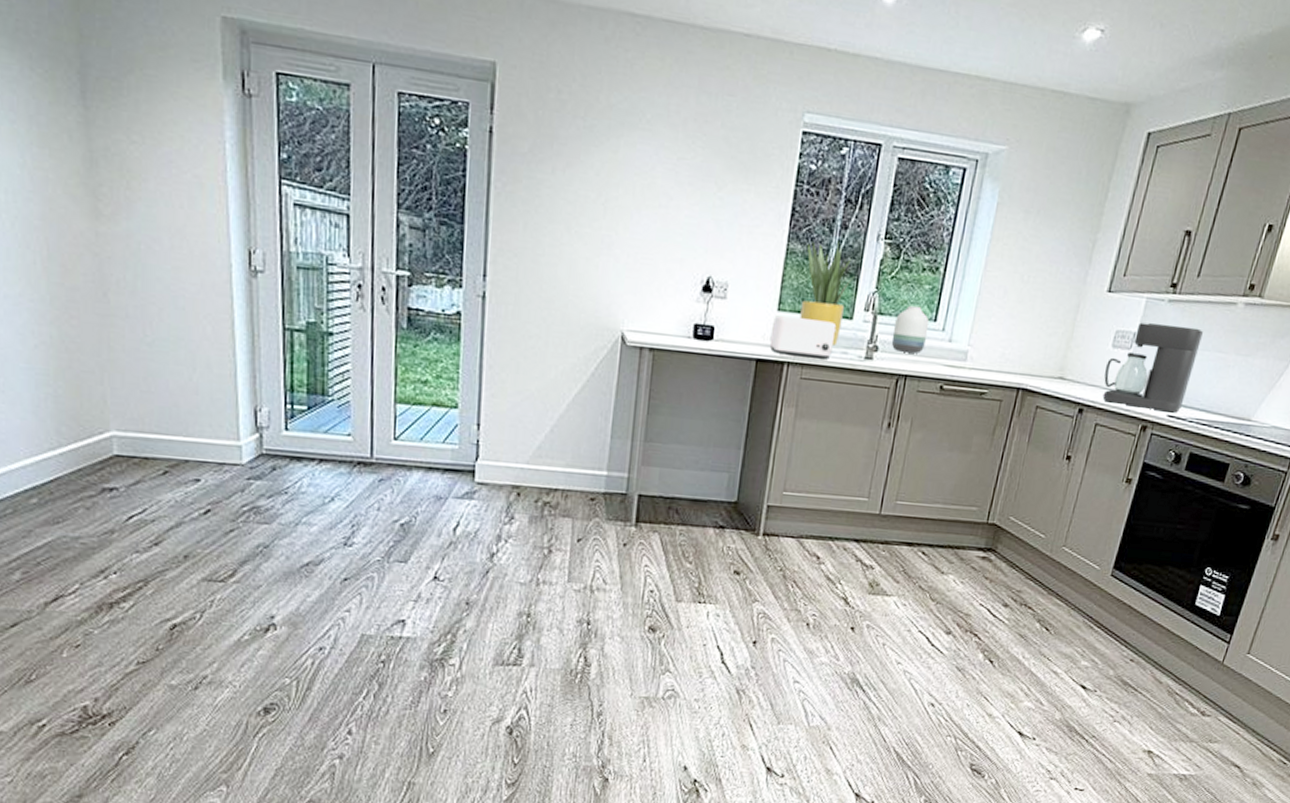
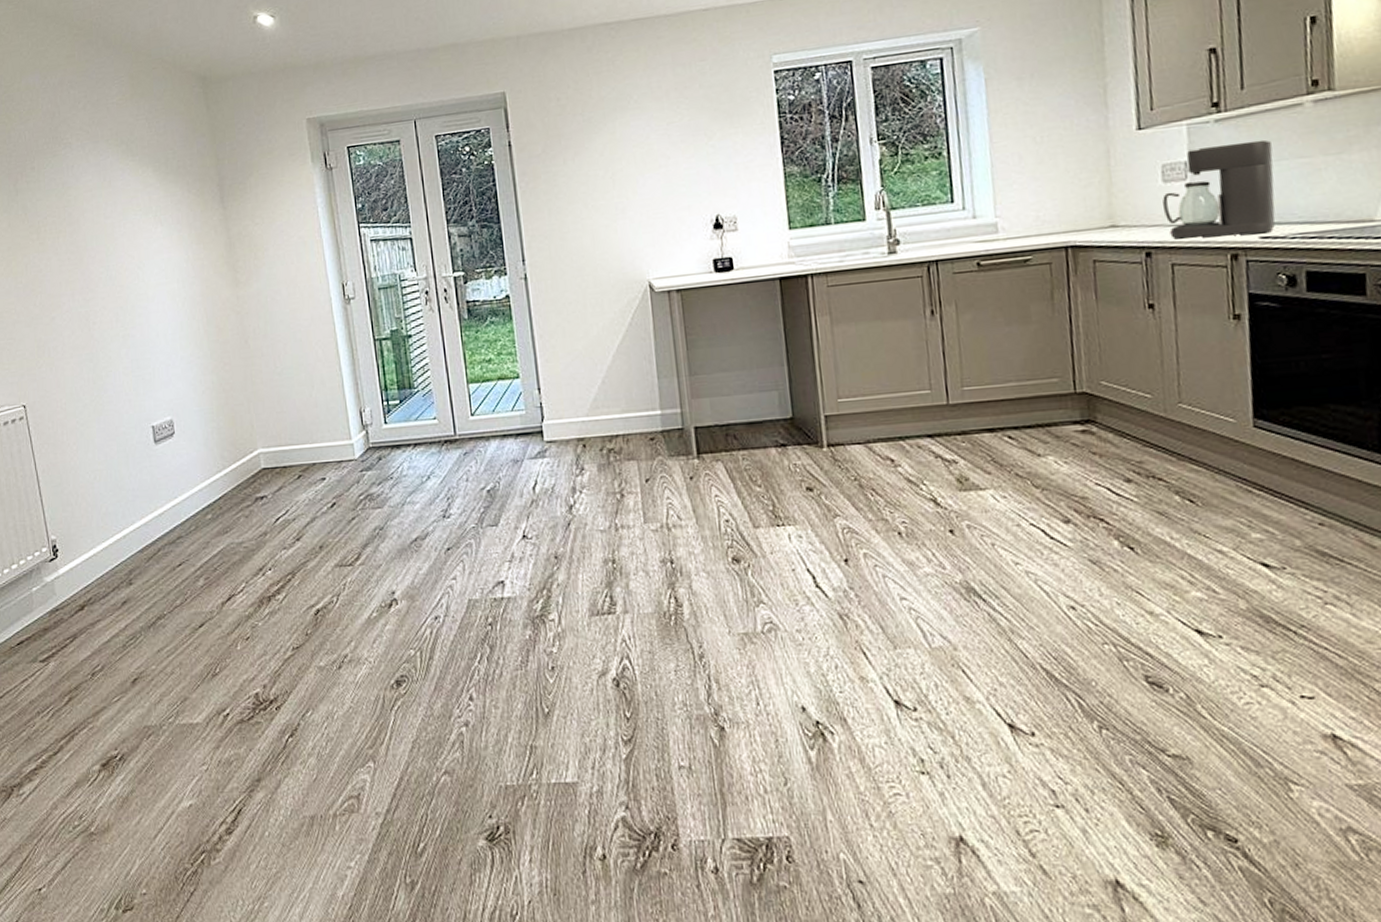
toaster: present [770,315,837,359] -> none [787,227,853,269]
planter: present [799,242,856,345] -> none [802,155,858,249]
vase: present [891,305,930,355] -> none [910,192,949,241]

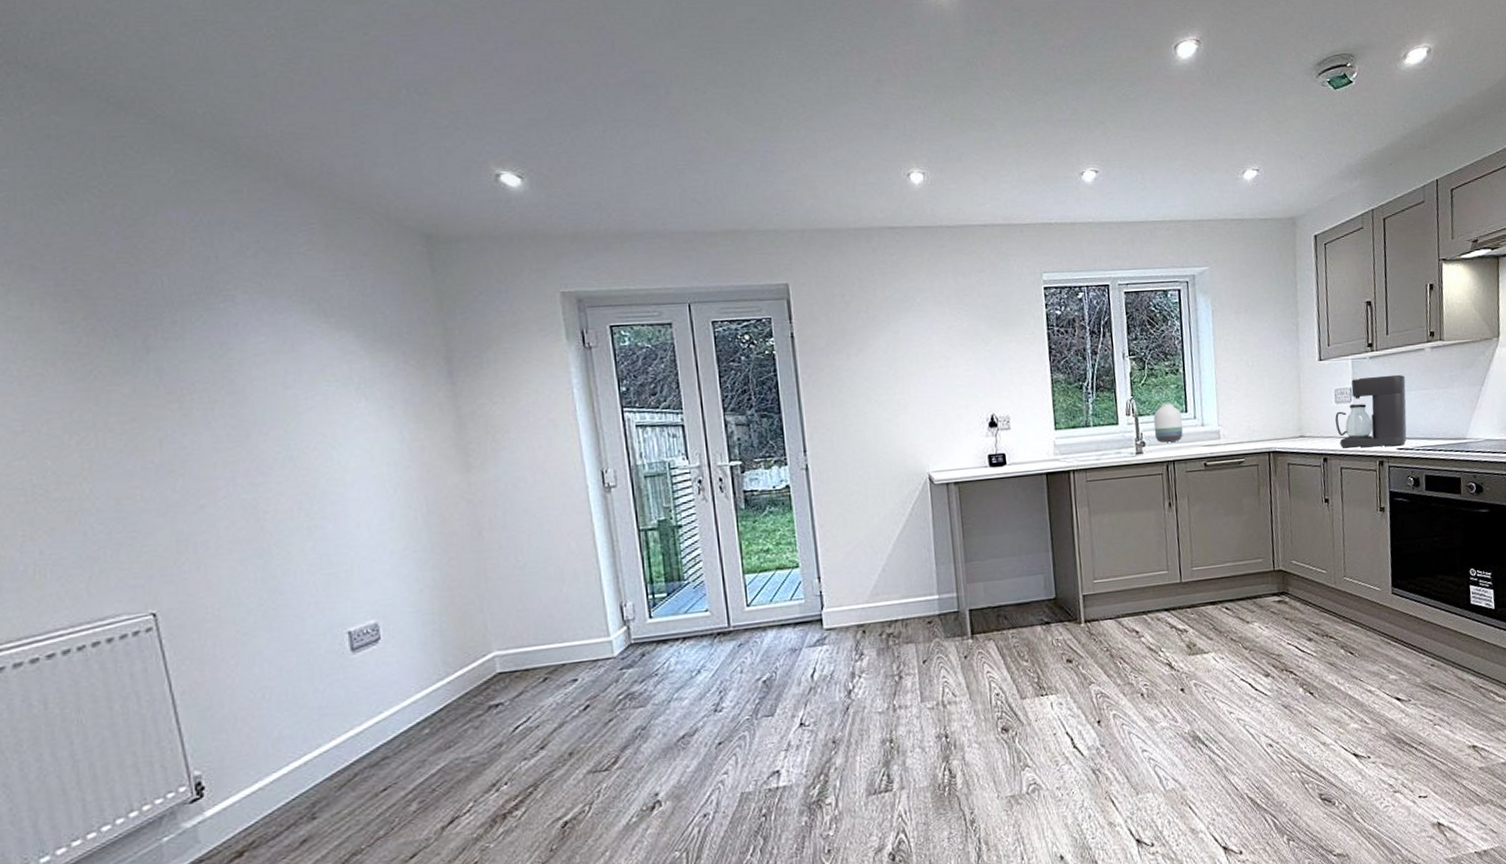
vase: none [910,192,949,241] -> present [1153,403,1183,443]

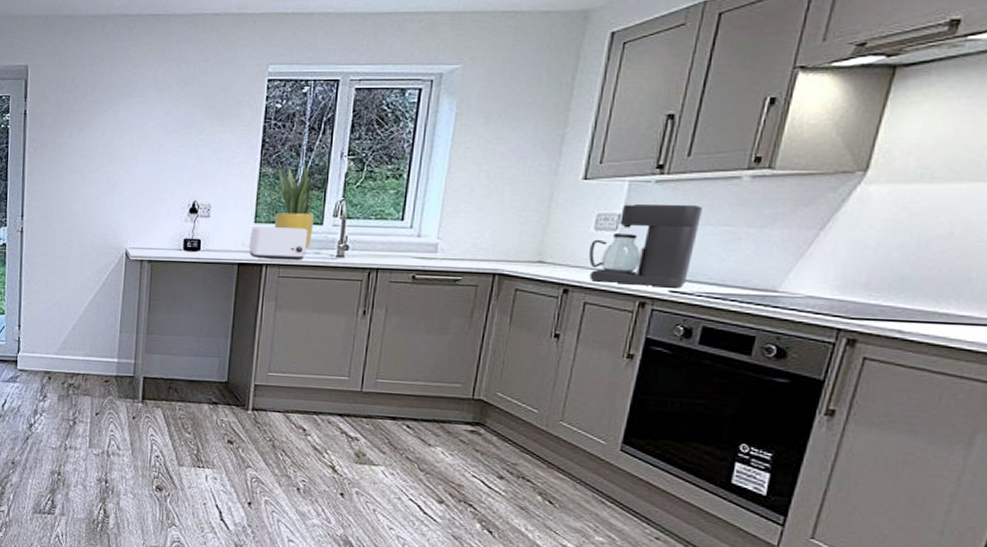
toaster: none [1053,430,1108,465] -> present [250,227,308,260]
planter: none [1067,366,1113,449] -> present [274,163,323,247]
vase: present [1153,403,1183,443] -> none [361,208,397,250]

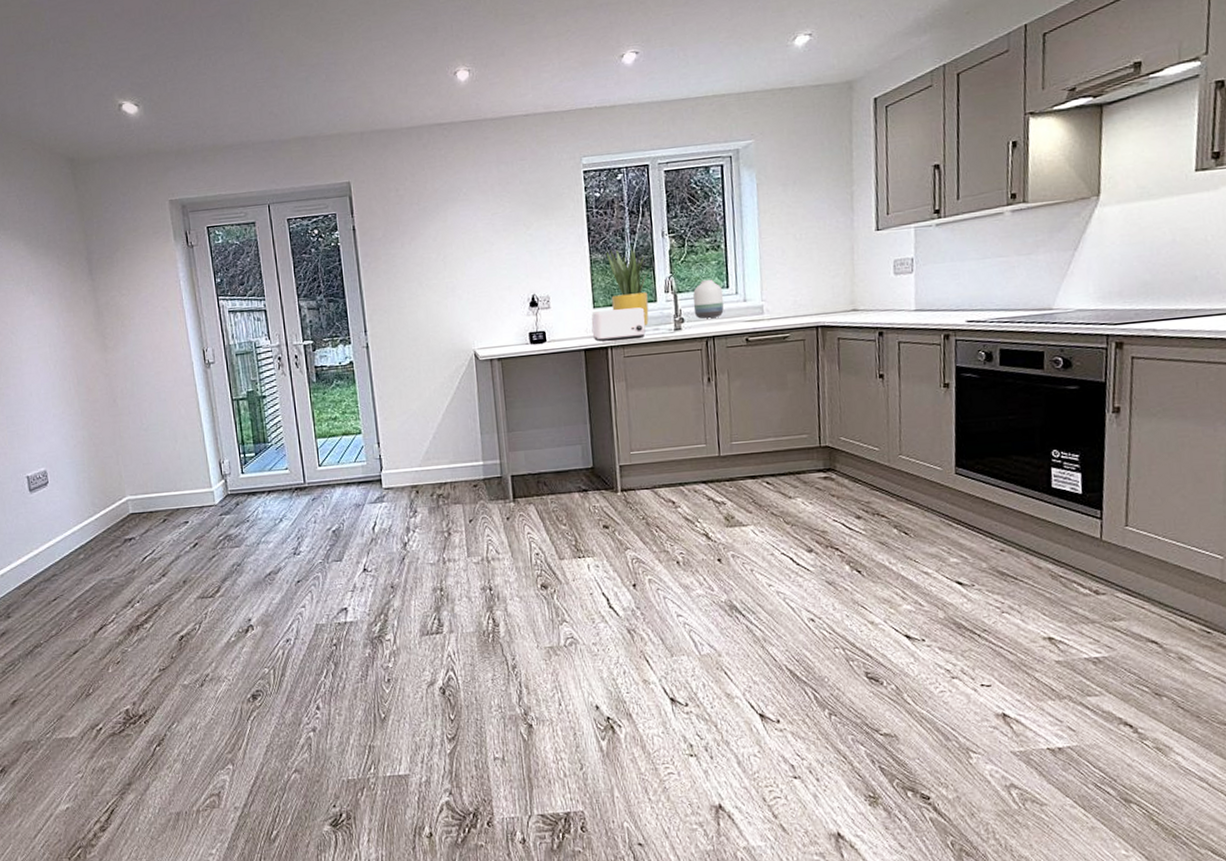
vase: none [361,208,397,250] -> present [693,279,724,319]
coffee maker: present [589,204,702,288] -> none [893,241,979,322]

